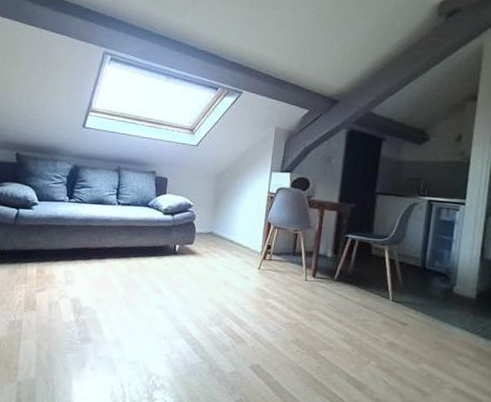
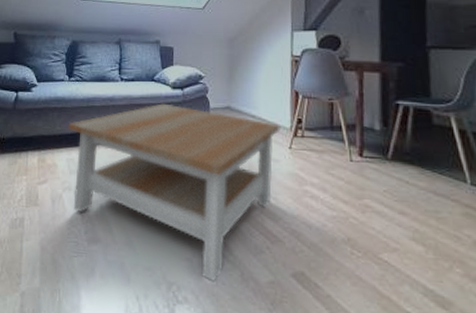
coffee table: none [66,226,253,373] -> present [68,103,280,283]

